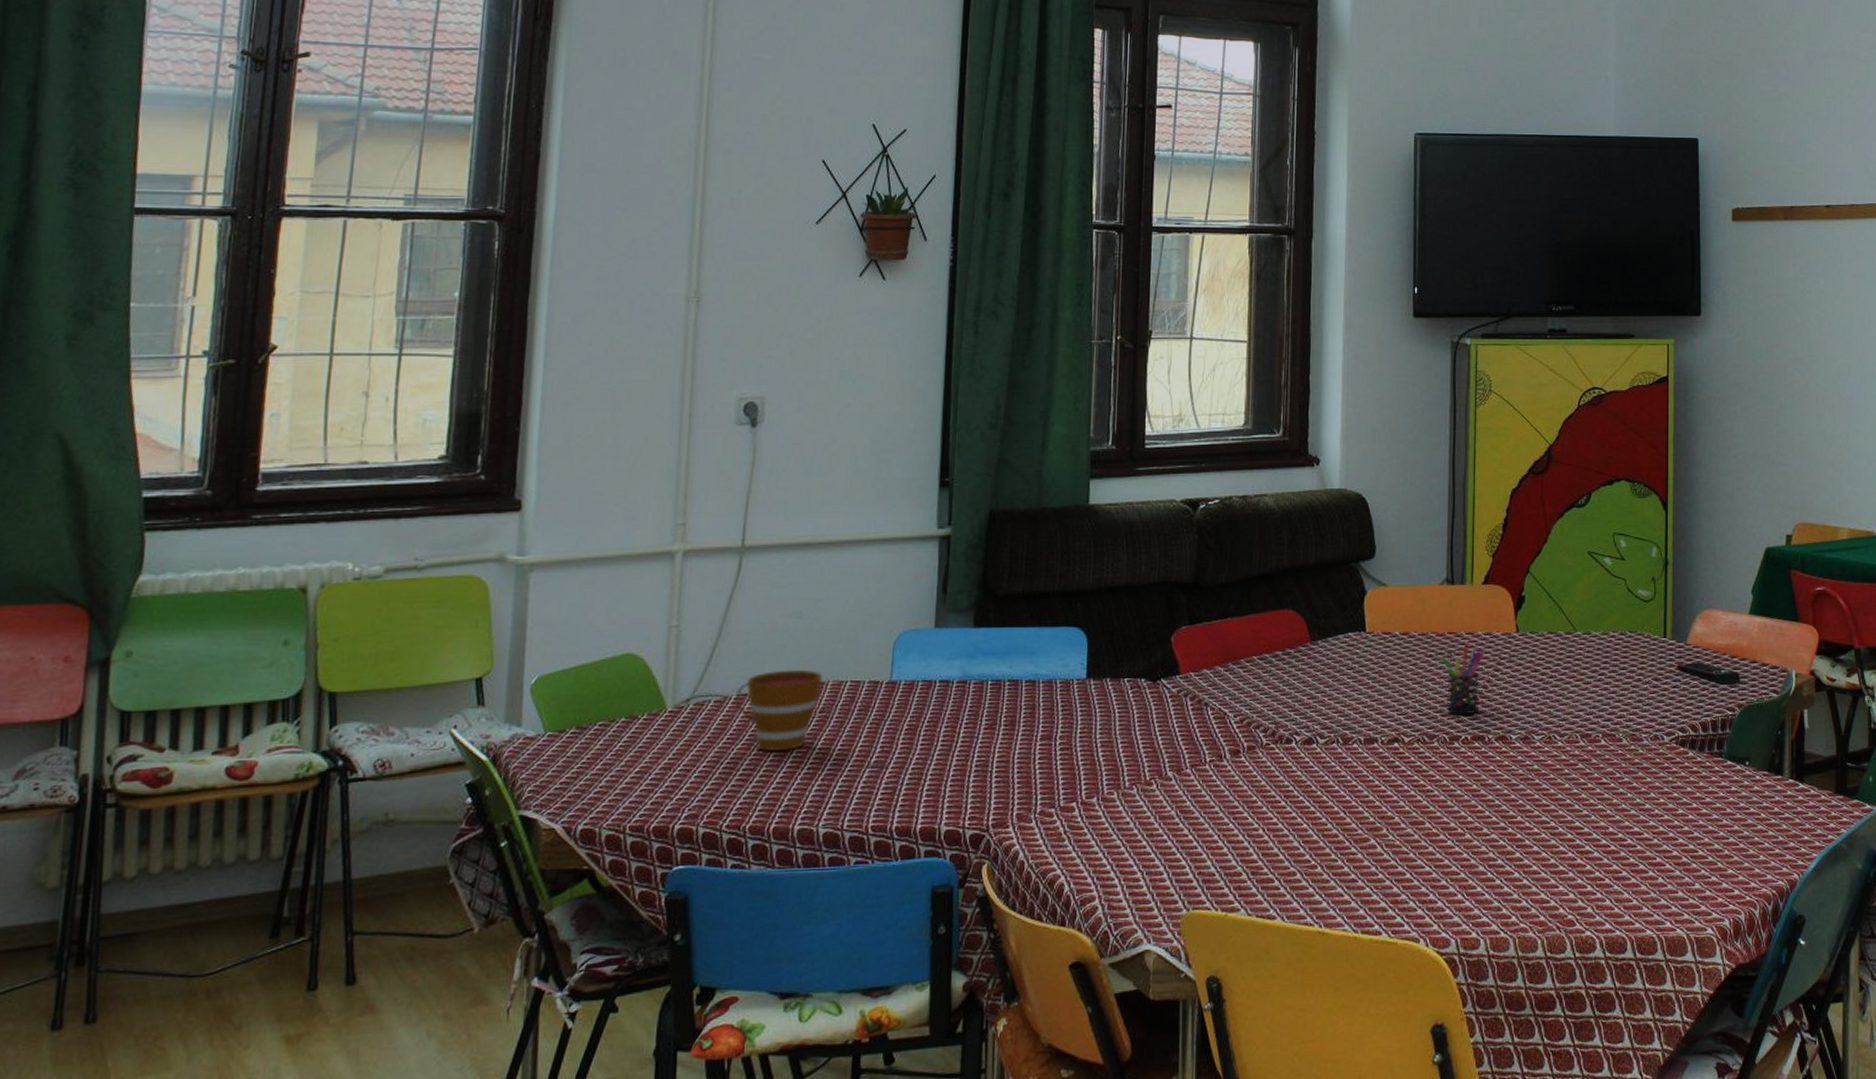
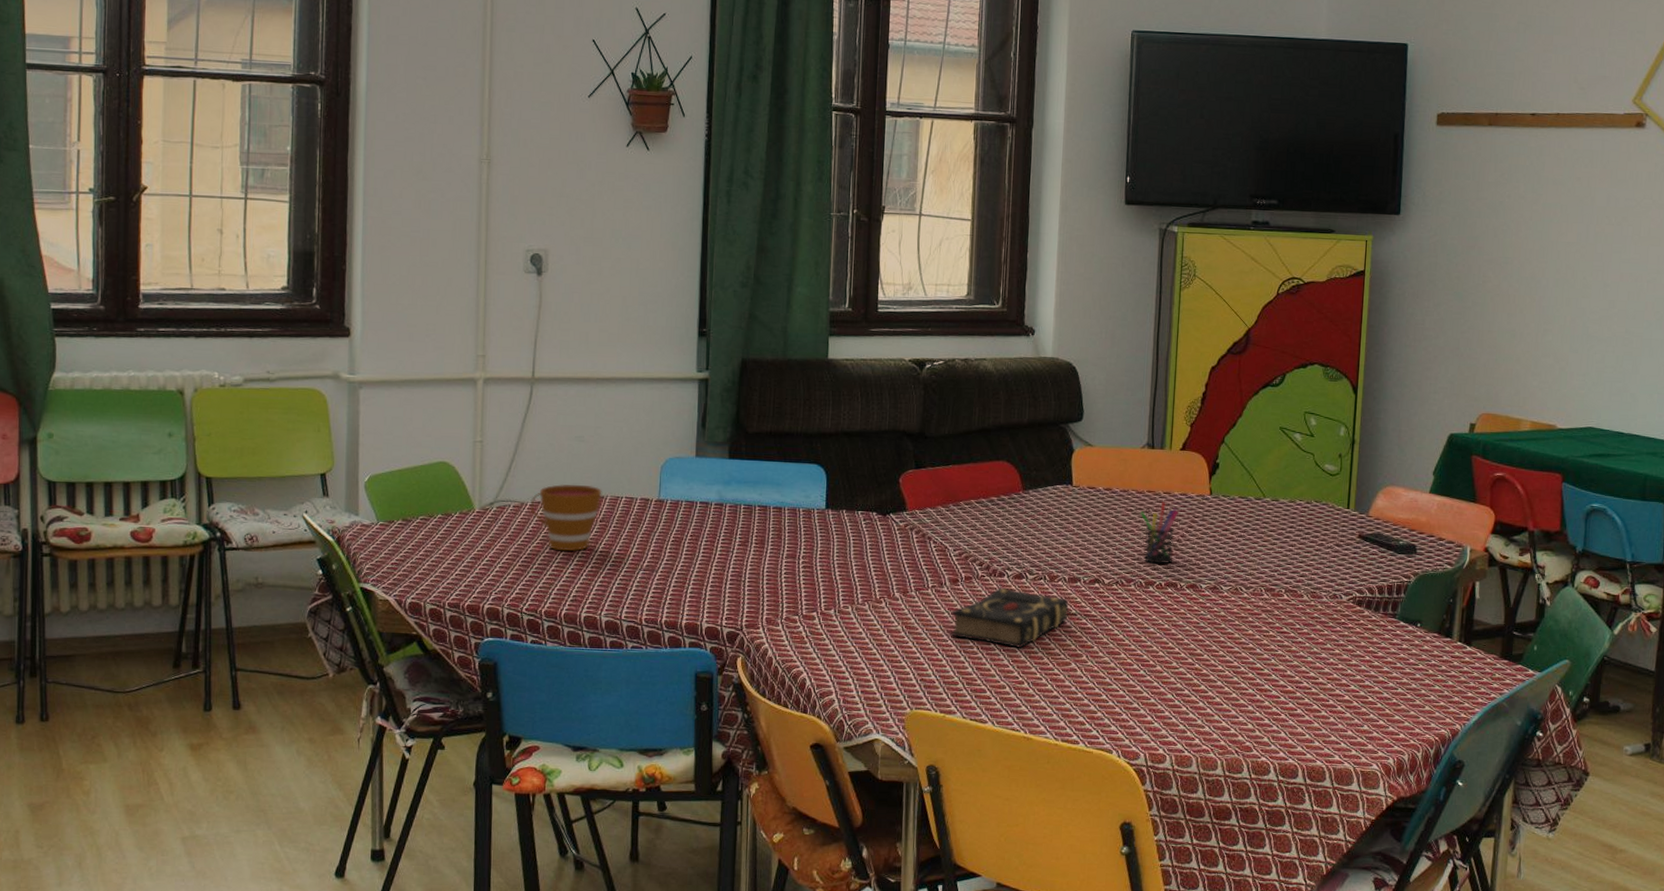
book: none [1231,755,1367,827] -> present [950,587,1070,649]

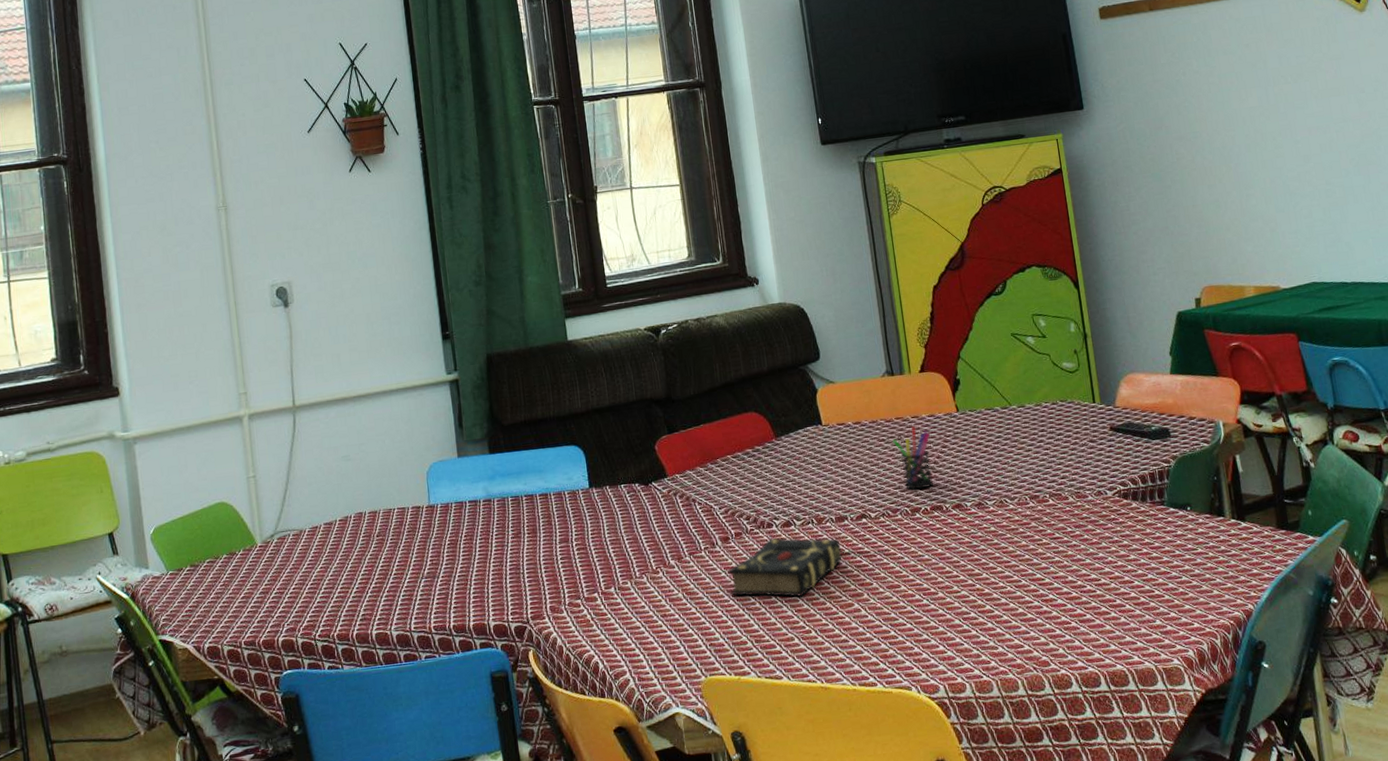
cup: present [530,484,602,552] -> none [308,502,375,572]

